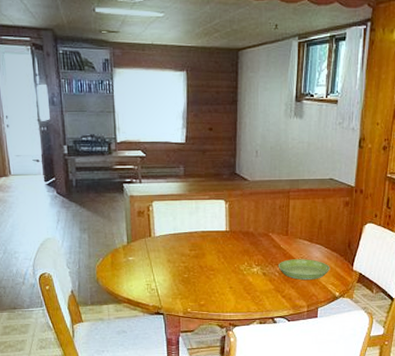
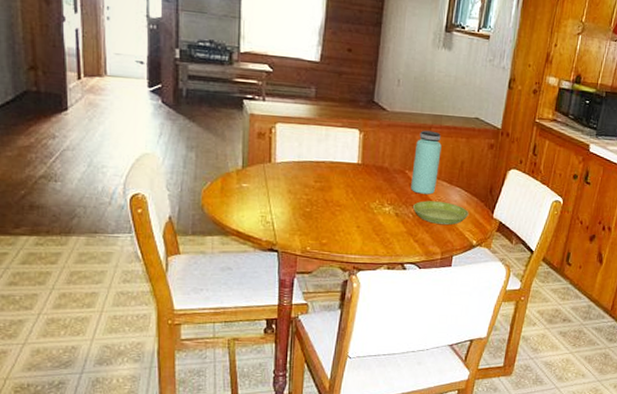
bottle: none [275,195,300,254] -> present [411,130,442,195]

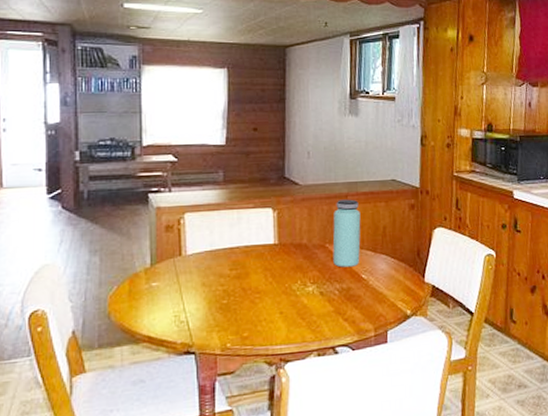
saucer: present [412,200,469,226] -> none [337,272,399,298]

